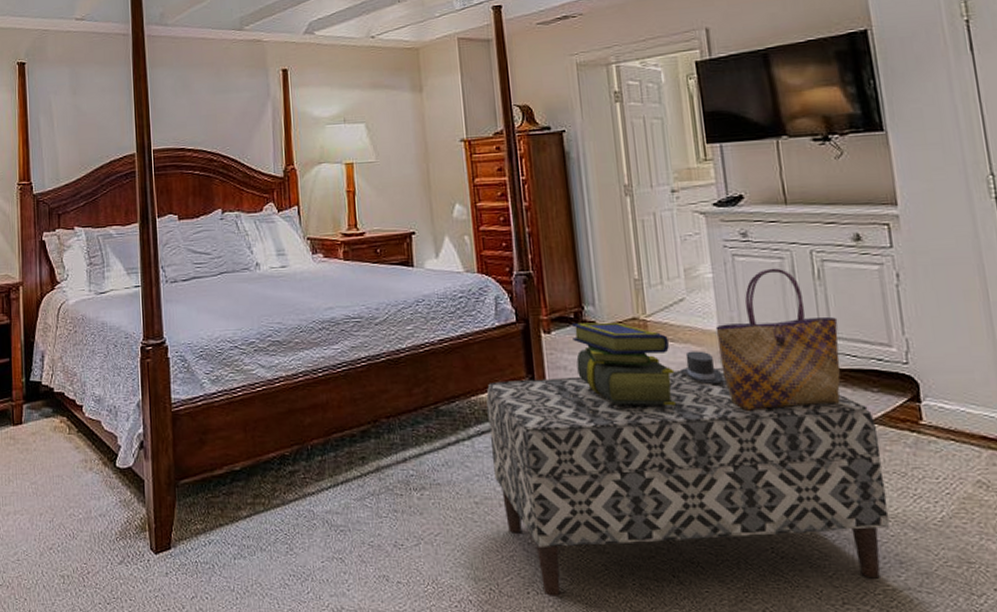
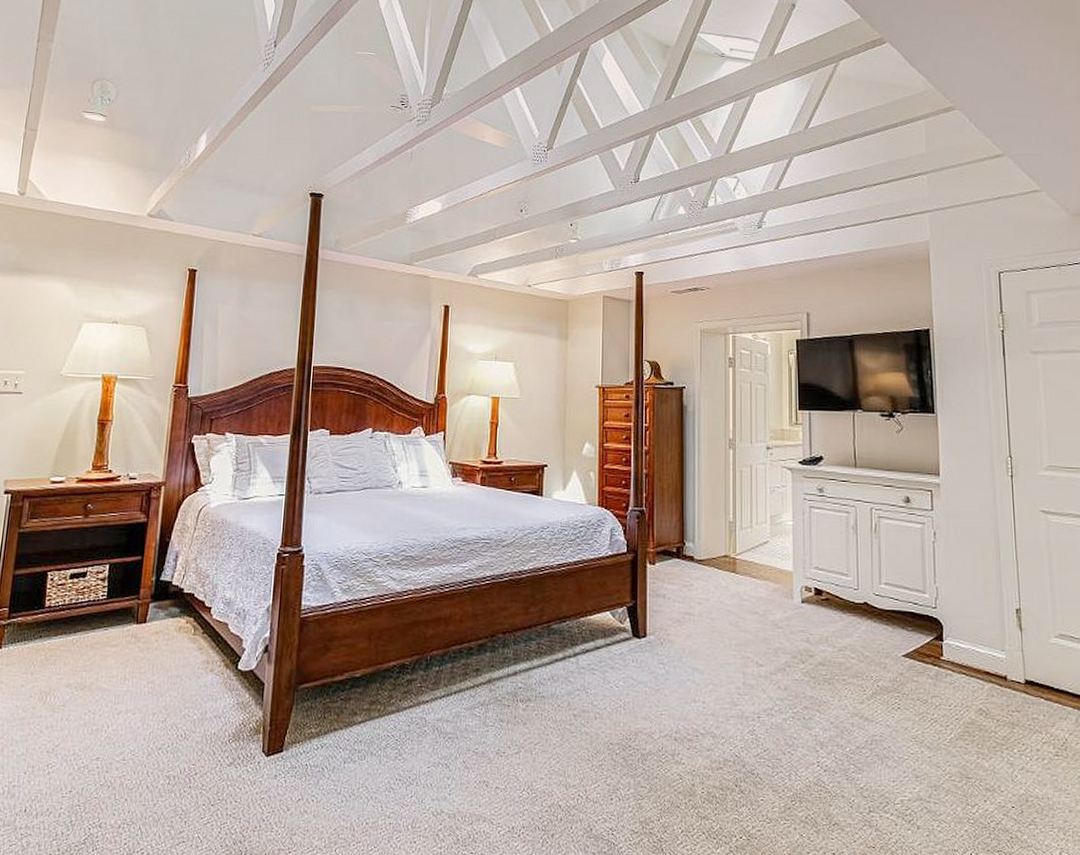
bench: present [486,368,890,596] -> none [593,604,911,803]
stack of books: present [571,322,677,406] -> none [673,557,754,635]
top hat: present [681,351,723,384] -> none [759,587,793,617]
tote bag: present [715,268,841,411] -> none [791,520,887,642]

